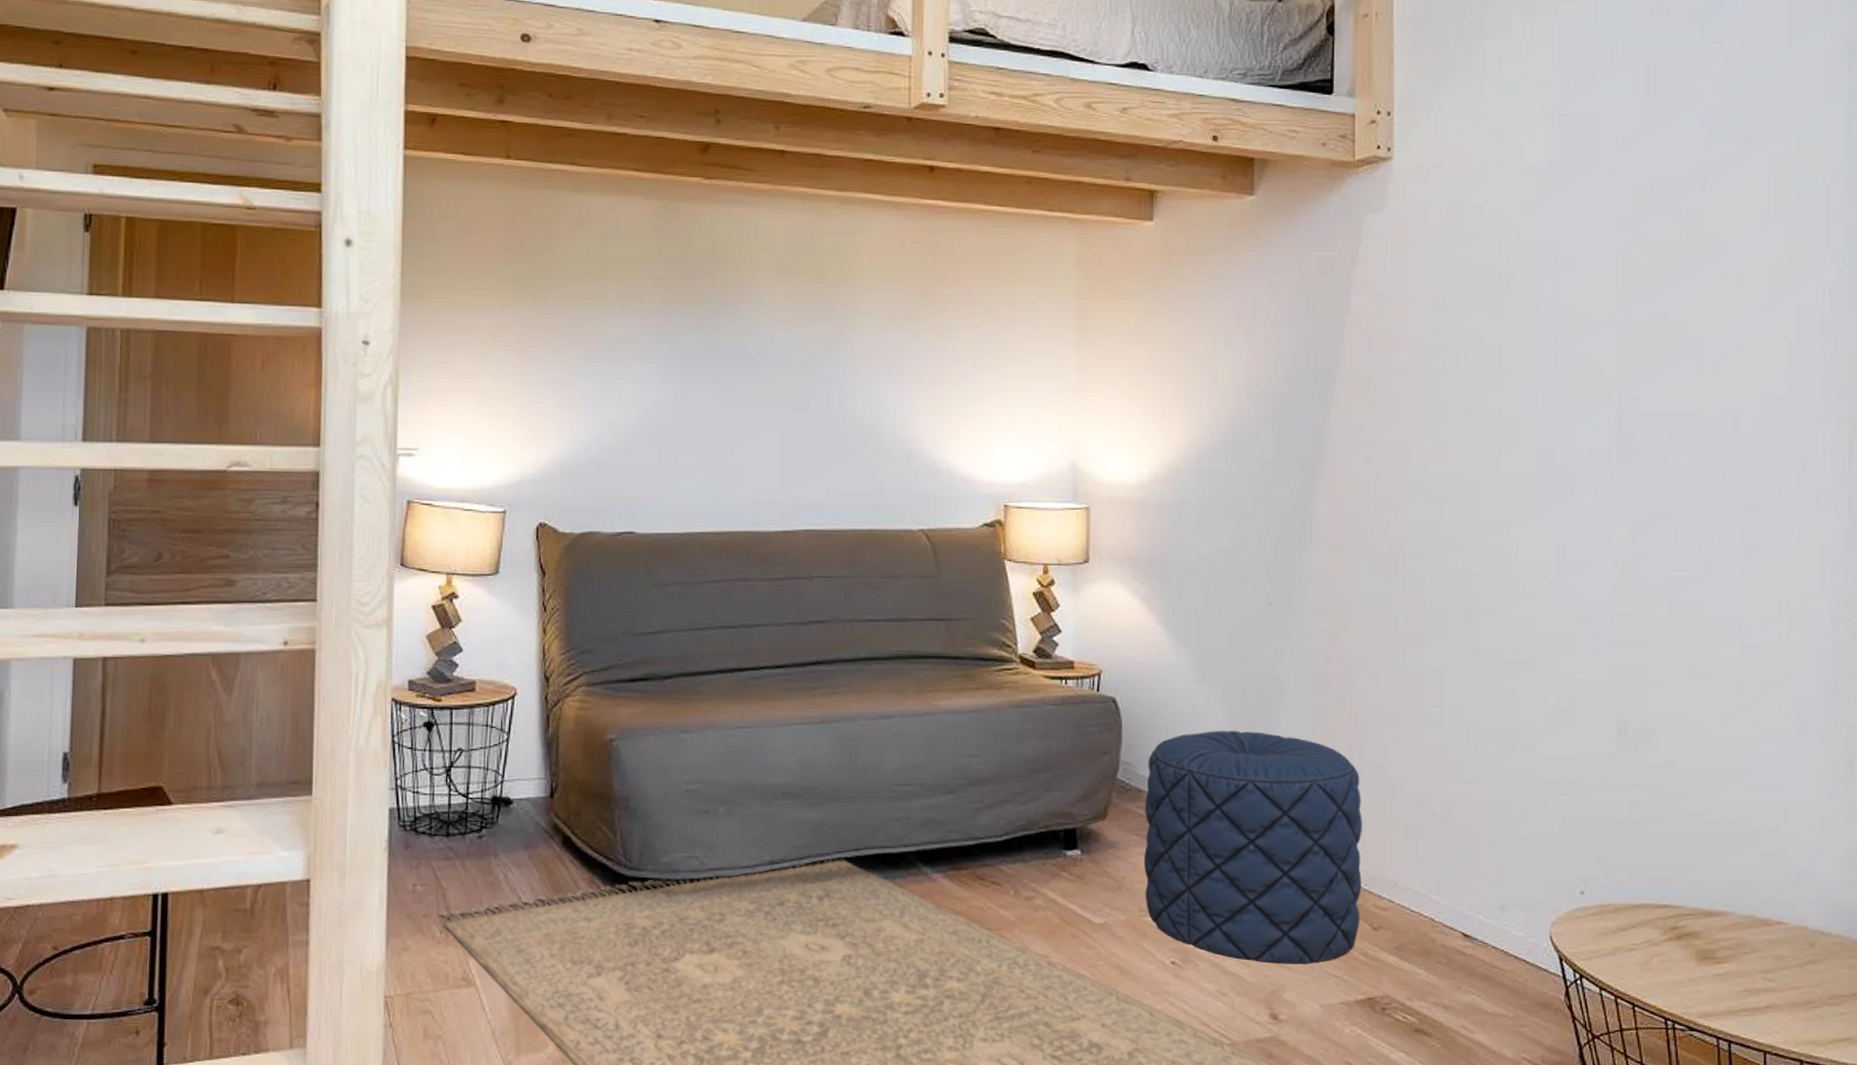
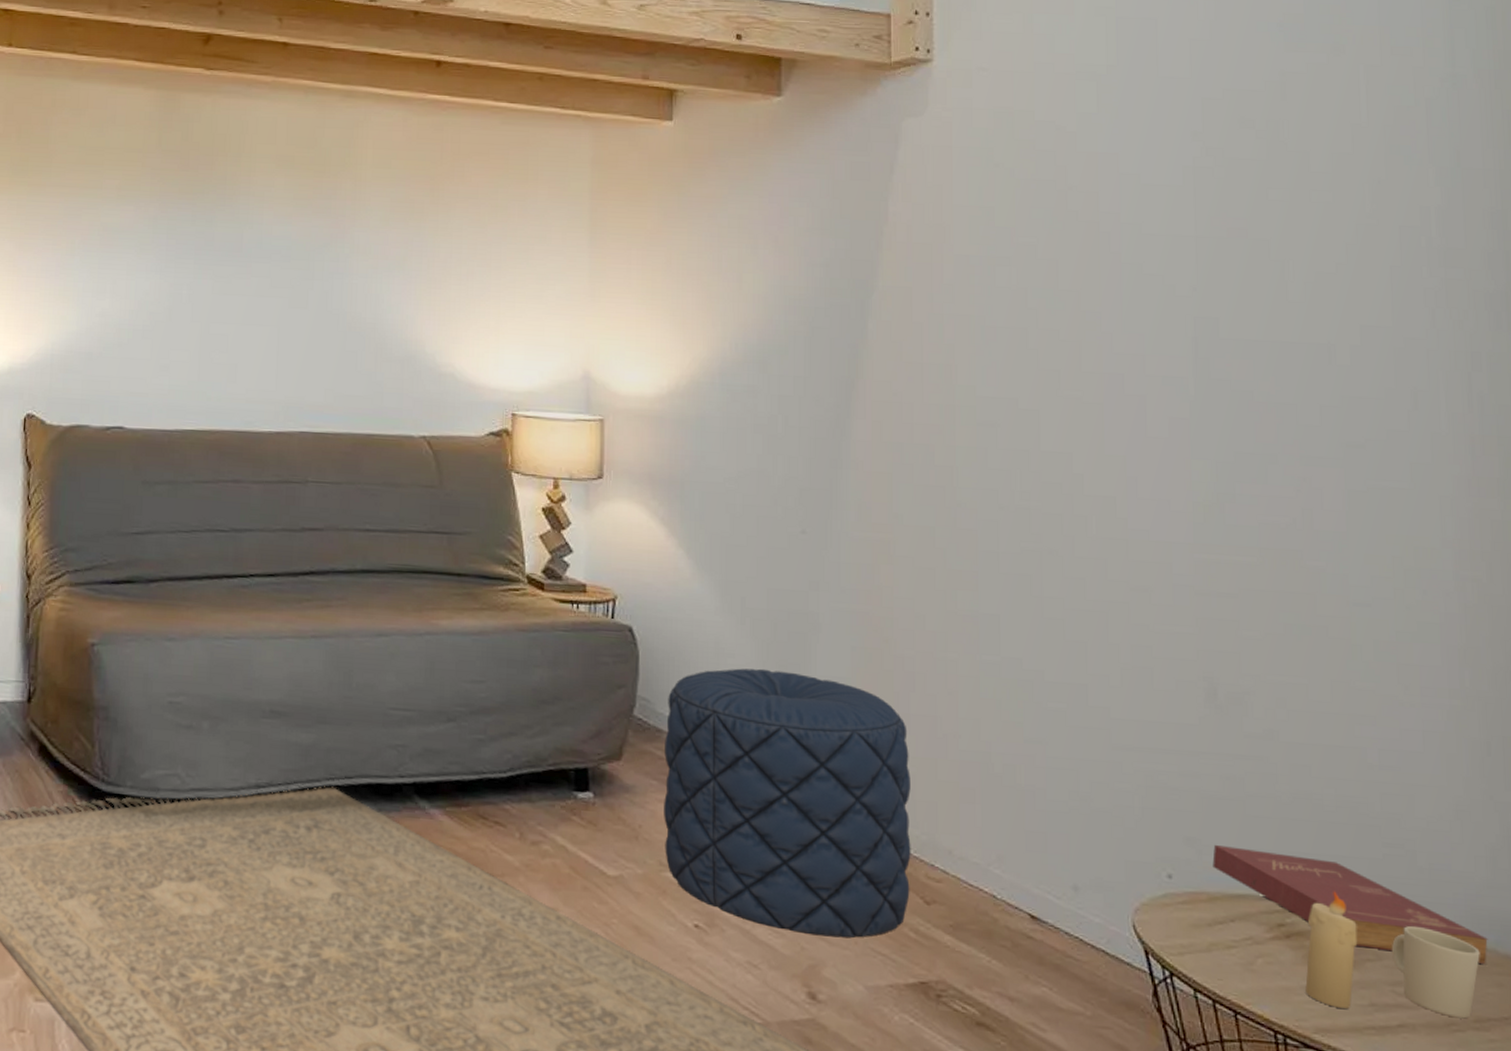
book: none [1618,862,1843,951] -> present [1212,844,1488,965]
candle: none [1692,896,1737,995] -> present [1305,891,1358,1009]
mug: none [1763,921,1836,997] -> present [1391,925,1480,1019]

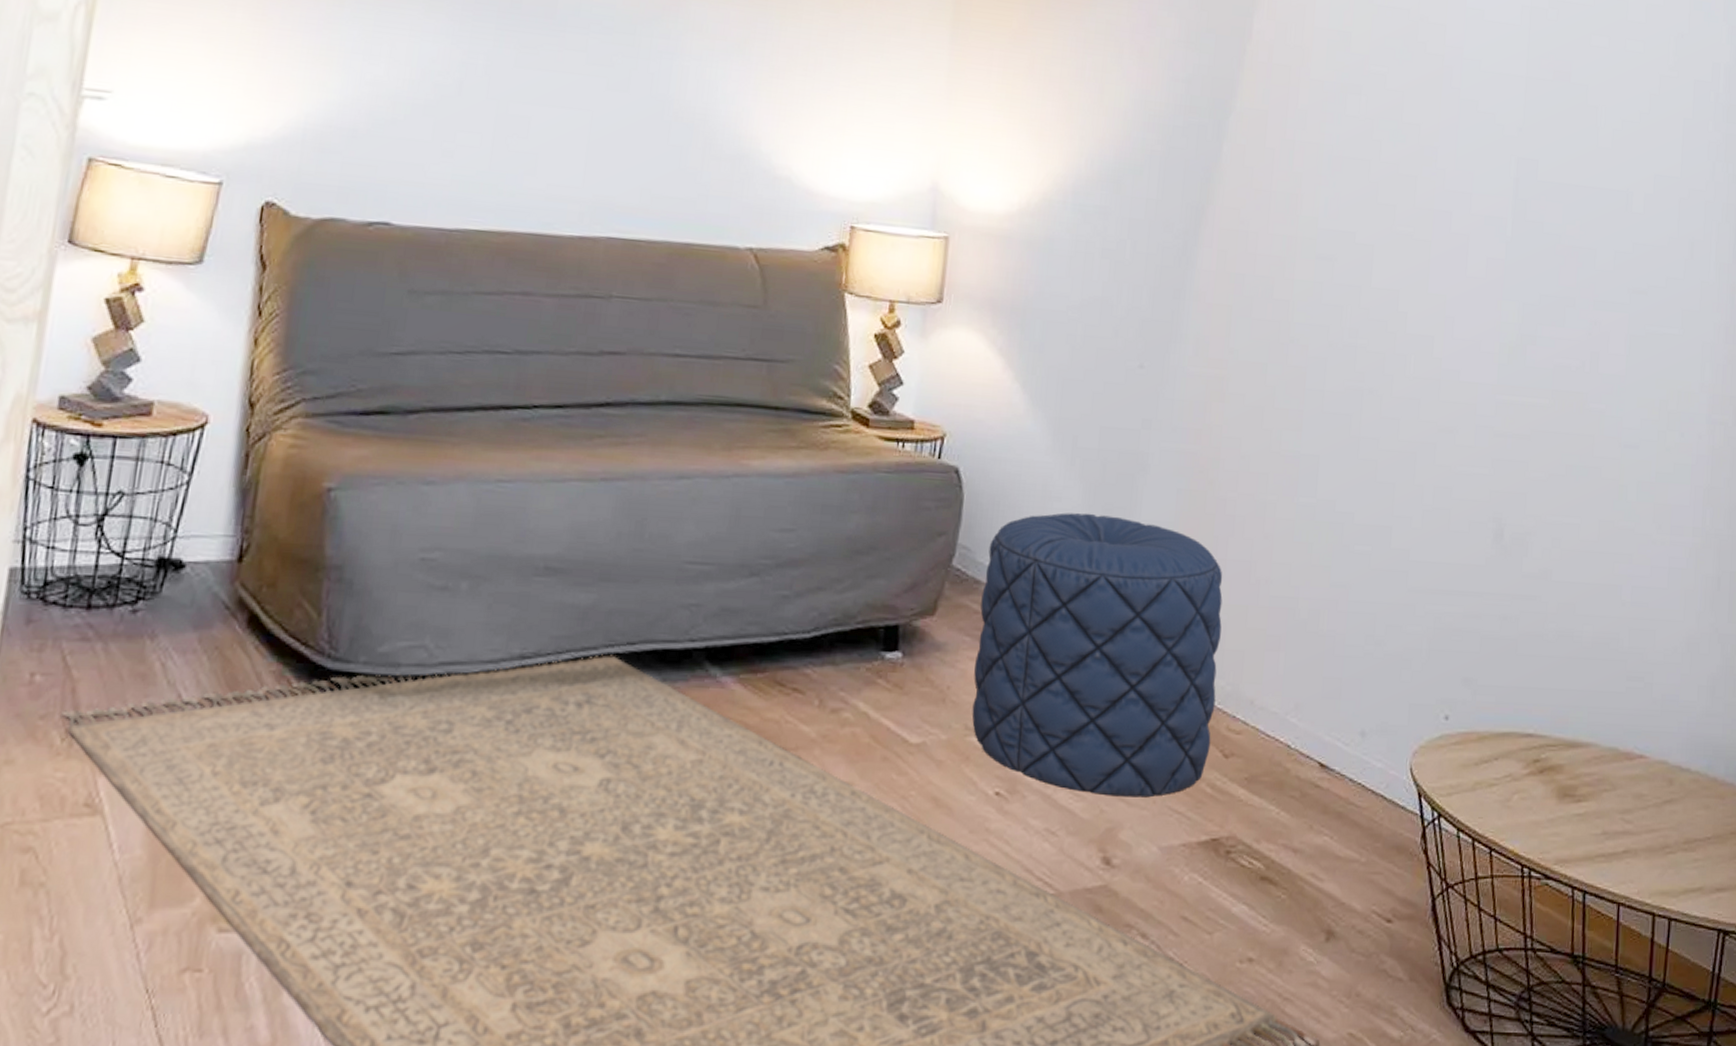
book: present [1212,844,1488,965] -> none [1484,684,1702,789]
candle: present [1305,891,1358,1009] -> none [1551,725,1599,838]
mug: present [1391,925,1480,1019] -> none [1624,755,1694,841]

